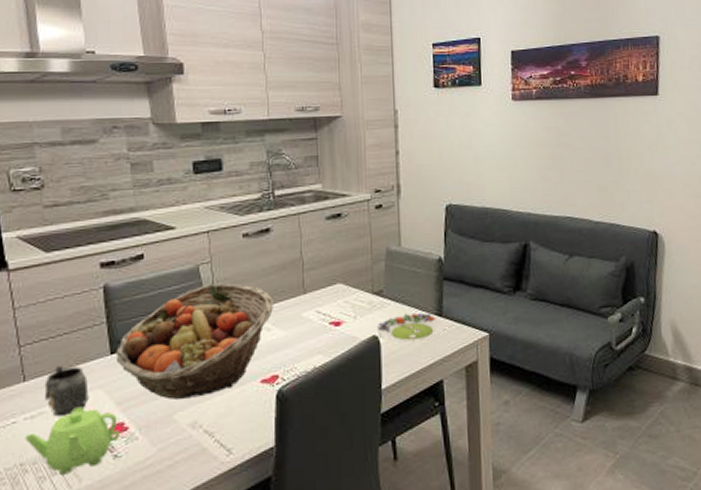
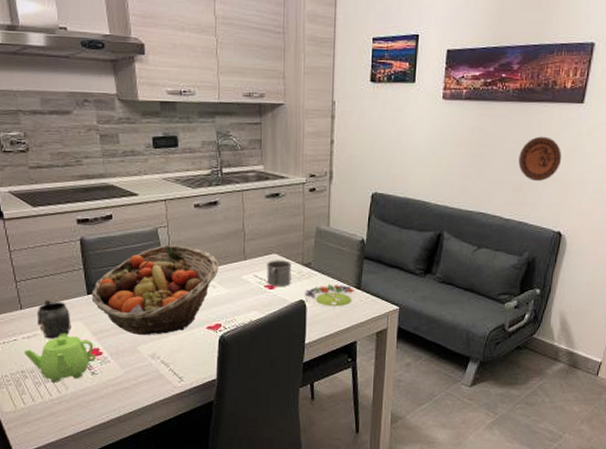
mug: none [329,290,361,323] -> present [266,260,292,287]
decorative plate: none [600,131,645,179] -> present [518,136,562,182]

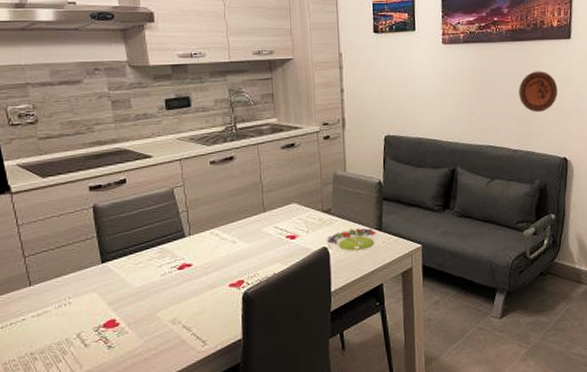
teapot: present [24,333,97,383] -> none [33,306,113,362]
mug: present [36,300,71,339] -> none [47,273,85,315]
fruit basket: present [91,245,218,335] -> none [106,203,238,301]
mug: present [266,260,292,287] -> none [285,209,312,237]

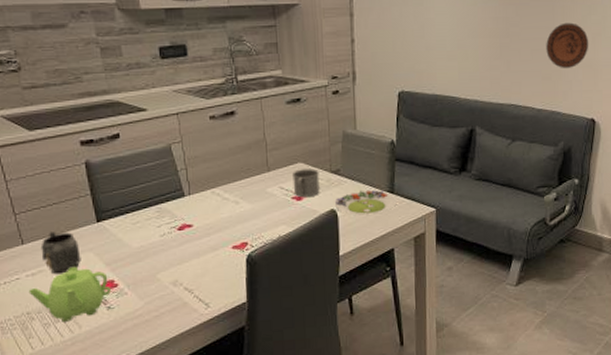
teapot: none [33,306,113,362] -> present [28,266,112,322]
mug: none [47,273,85,315] -> present [40,232,81,274]
mug: none [285,209,312,237] -> present [291,169,320,198]

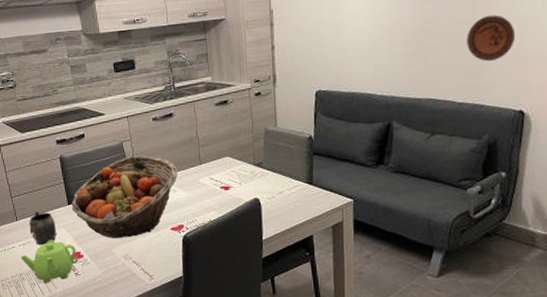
fruit basket: none [101,161,241,262] -> present [71,156,178,238]
mug: present [291,169,320,198] -> none [220,162,245,188]
salad plate: present [334,190,397,216] -> none [257,181,315,204]

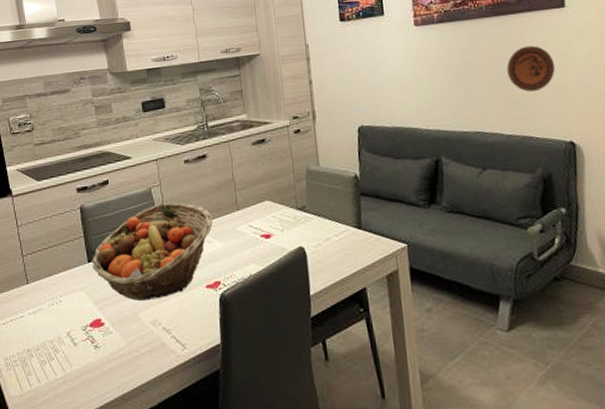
teapot: present [20,239,79,283] -> none [30,305,99,360]
mug: present [29,211,57,245] -> none [41,272,74,313]

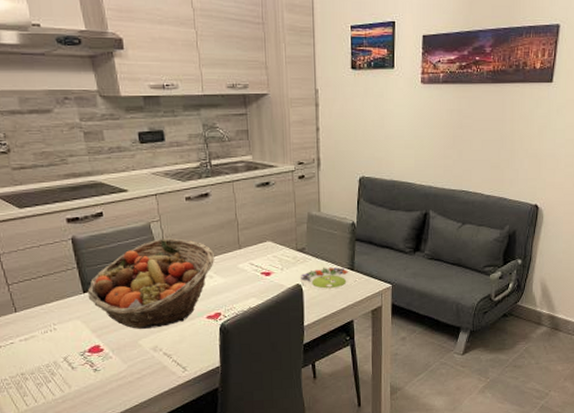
salad plate: none [302,226,366,253] -> present [300,267,357,290]
decorative plate: present [506,45,556,92] -> none [496,115,535,159]

